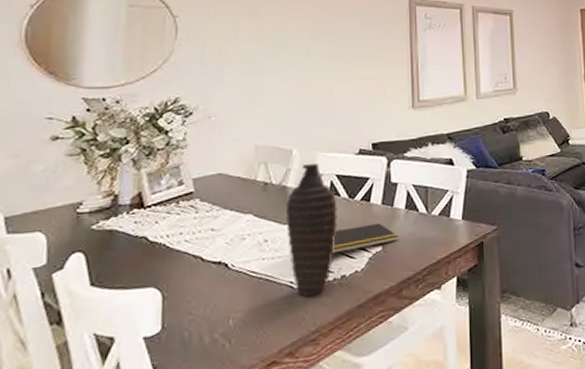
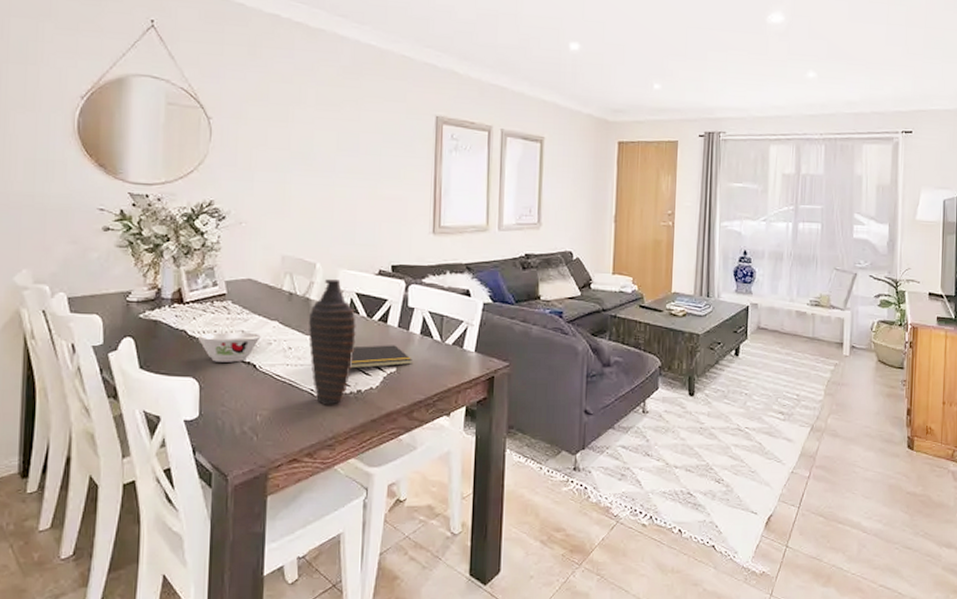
bowl: none [160,230,233,267] -> present [197,332,261,362]

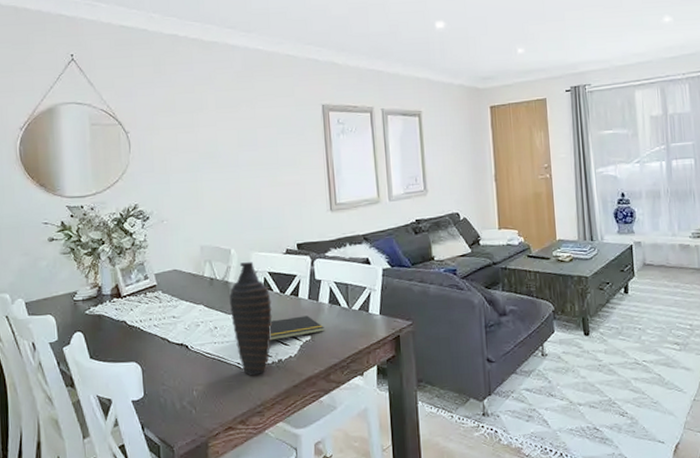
bowl: present [197,332,261,362] -> none [136,317,190,347]

